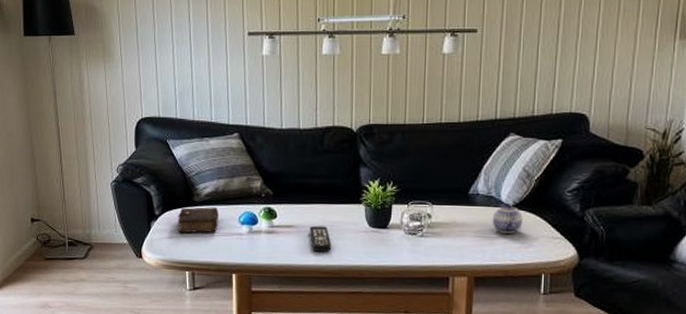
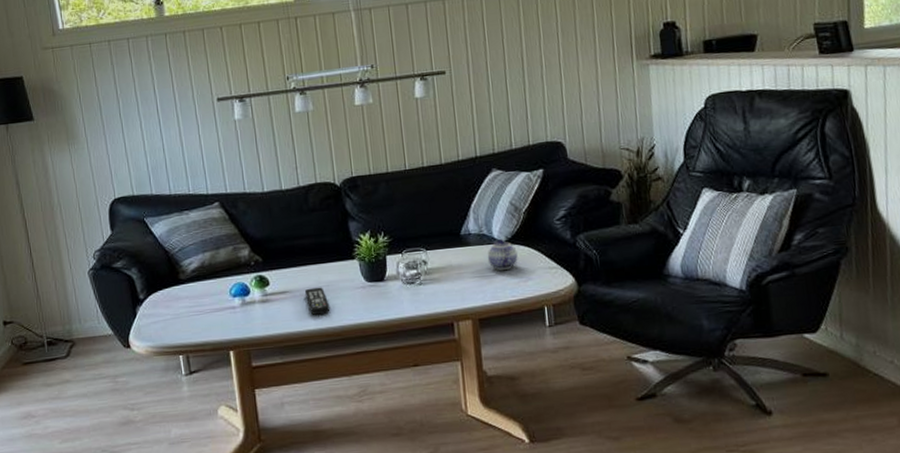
book: present [178,207,219,233] -> none [164,282,209,316]

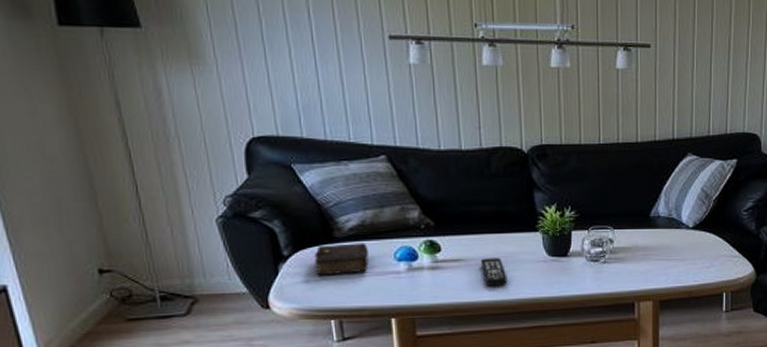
book: none [164,282,209,316] -> present [315,243,369,276]
teapot: present [487,239,518,270] -> none [674,225,703,255]

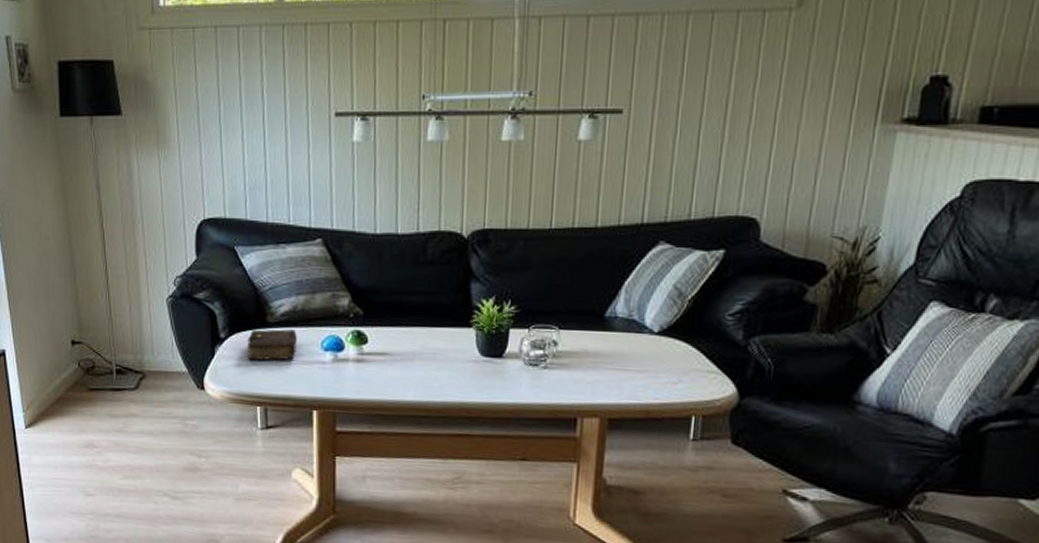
remote control: present [481,258,508,287] -> none [408,353,434,386]

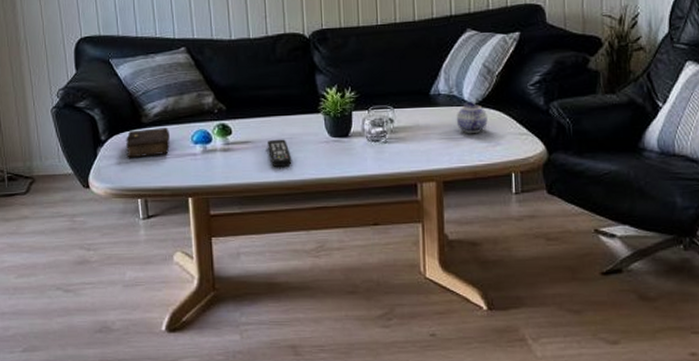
remote control: none [408,353,434,386] -> present [268,139,292,168]
teapot: none [632,329,671,366] -> present [456,102,488,133]

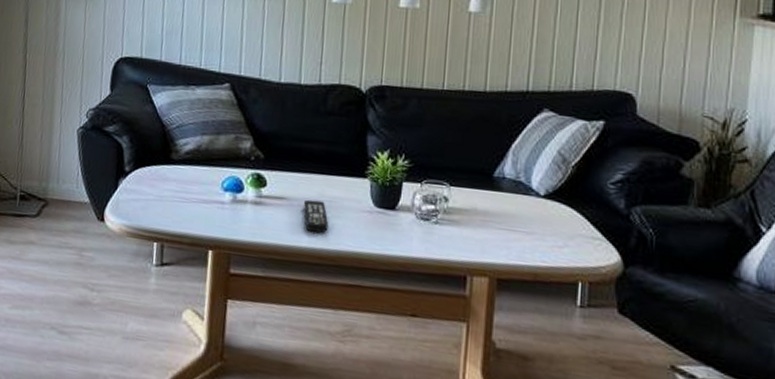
book: present [126,127,170,158] -> none [149,165,199,198]
teapot: present [456,102,488,133] -> none [520,192,557,229]

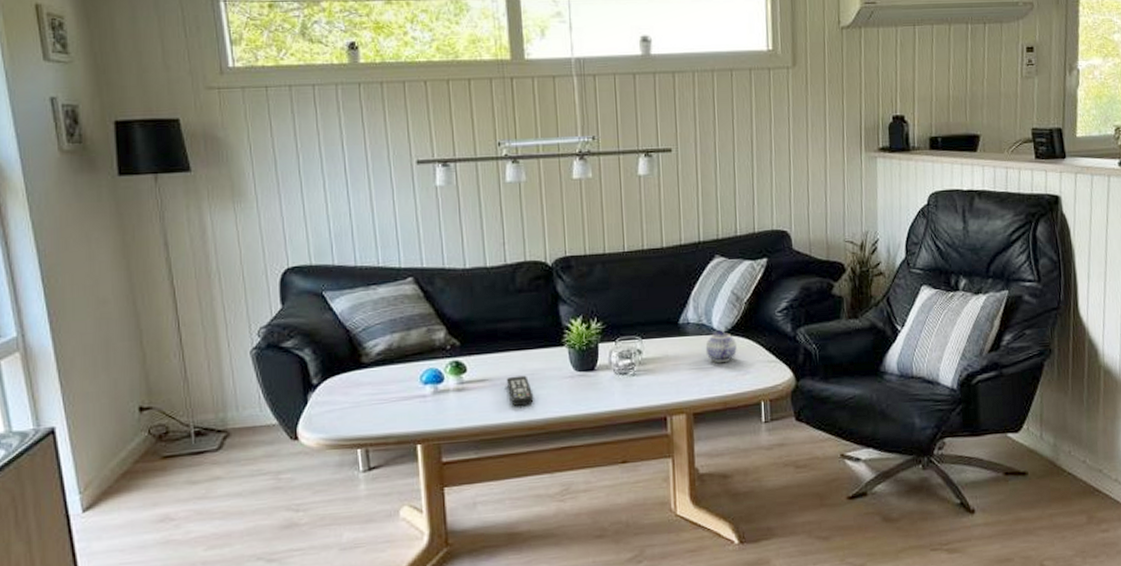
teapot: none [520,192,557,229] -> present [705,330,737,363]

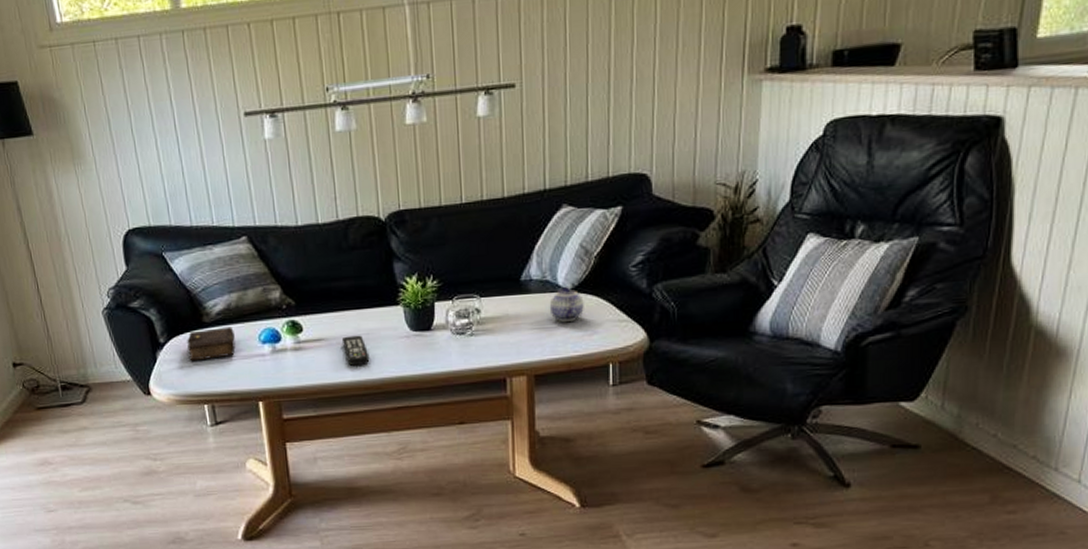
book: none [343,367,395,404] -> present [187,327,236,362]

